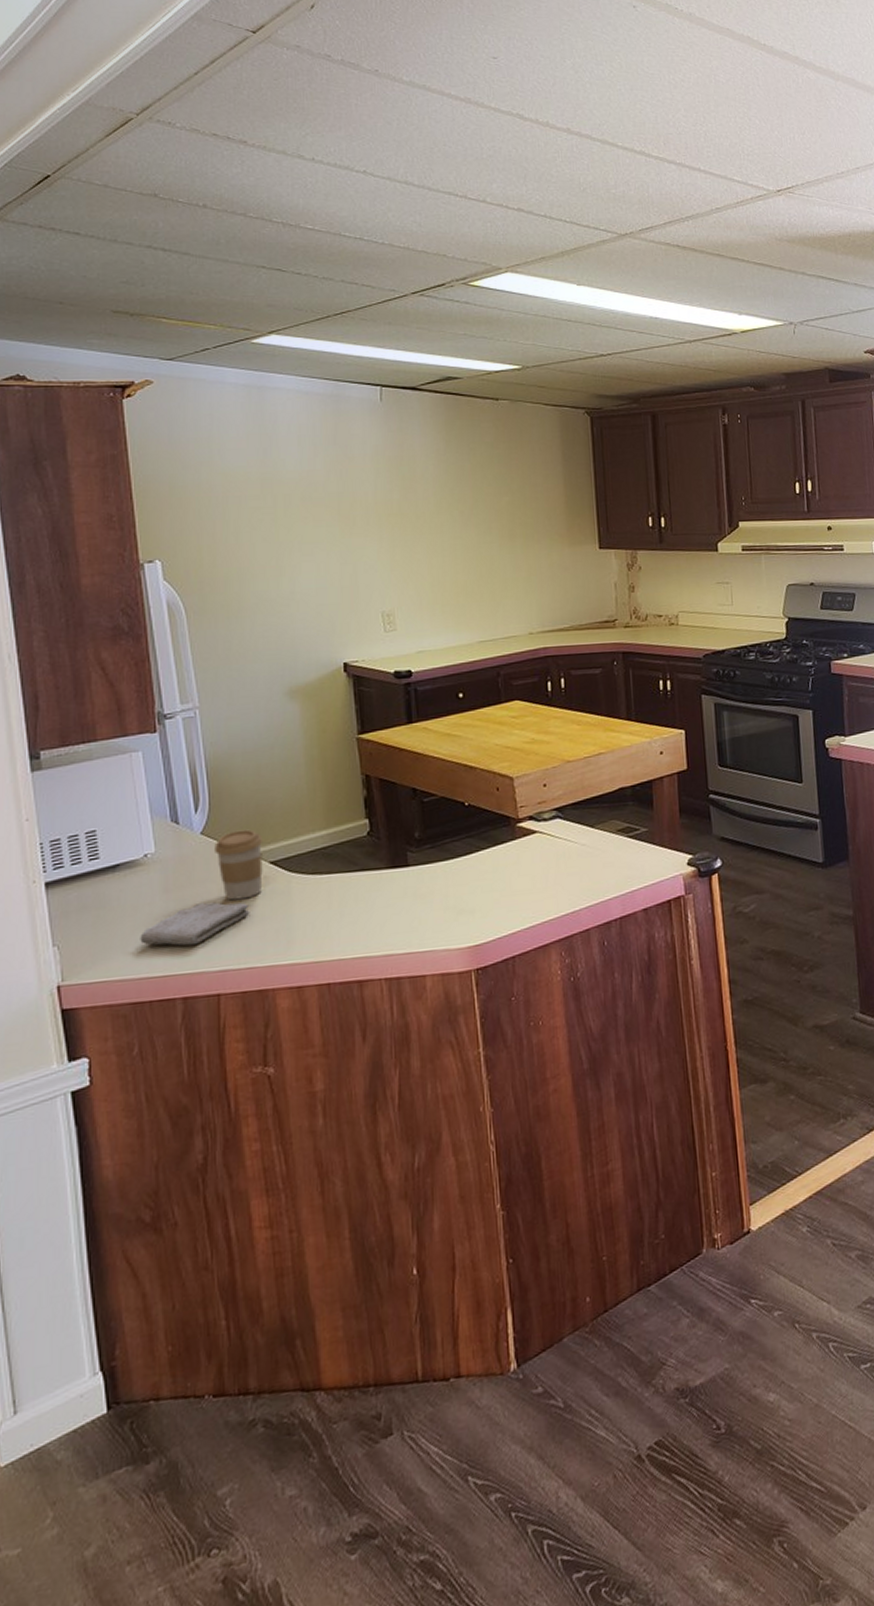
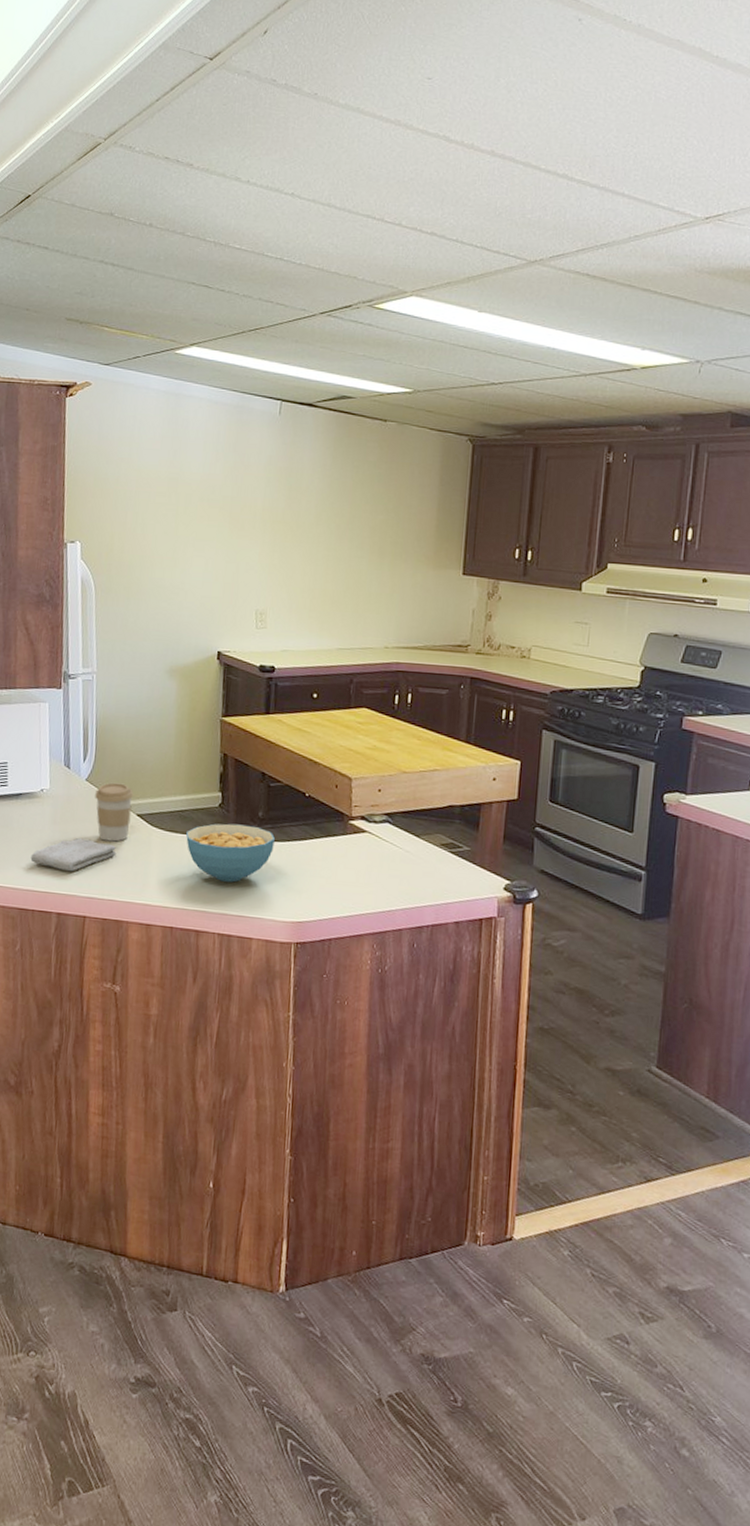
cereal bowl: none [331,849,437,919] -> present [185,823,275,883]

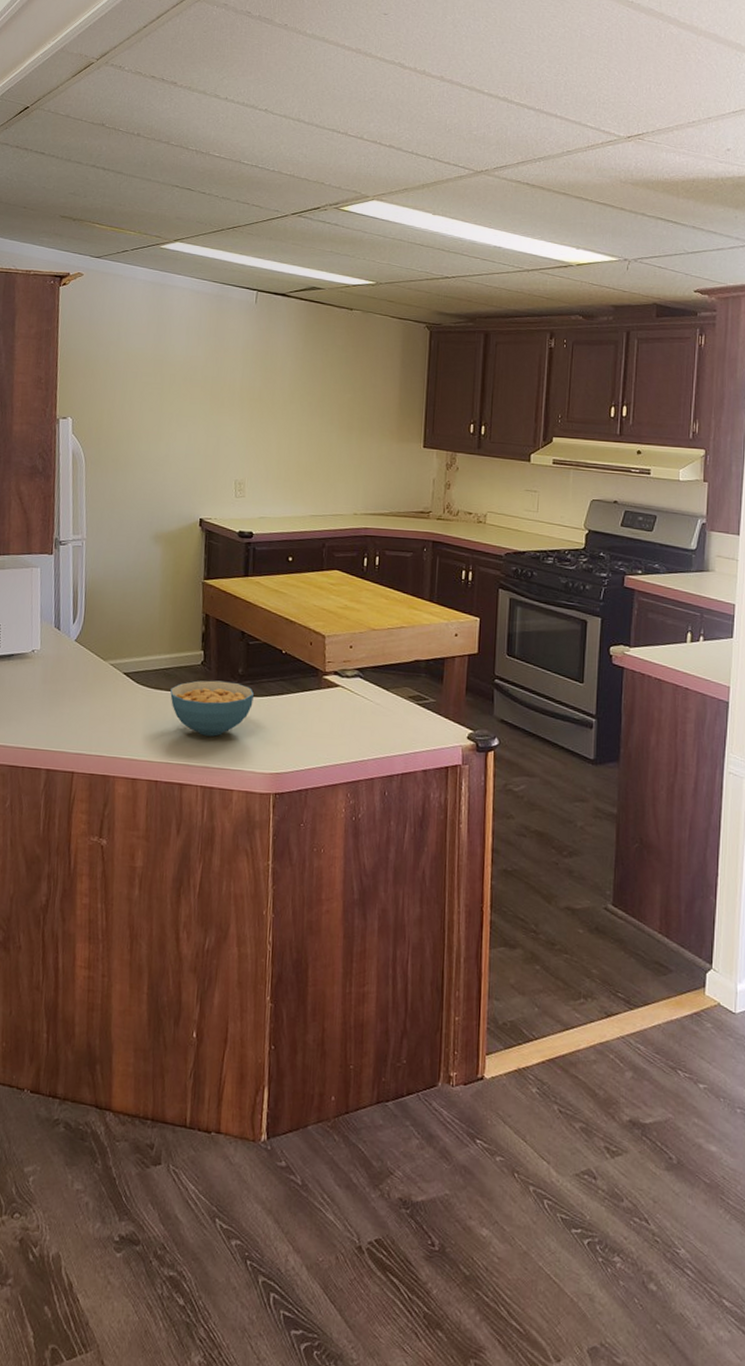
washcloth: present [30,838,117,872] -> none [21,696,104,729]
coffee cup: present [95,782,134,842] -> none [83,642,121,700]

